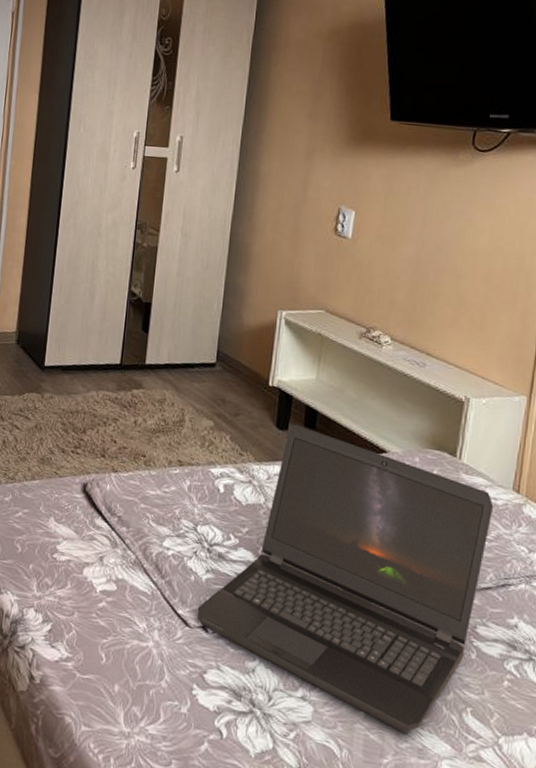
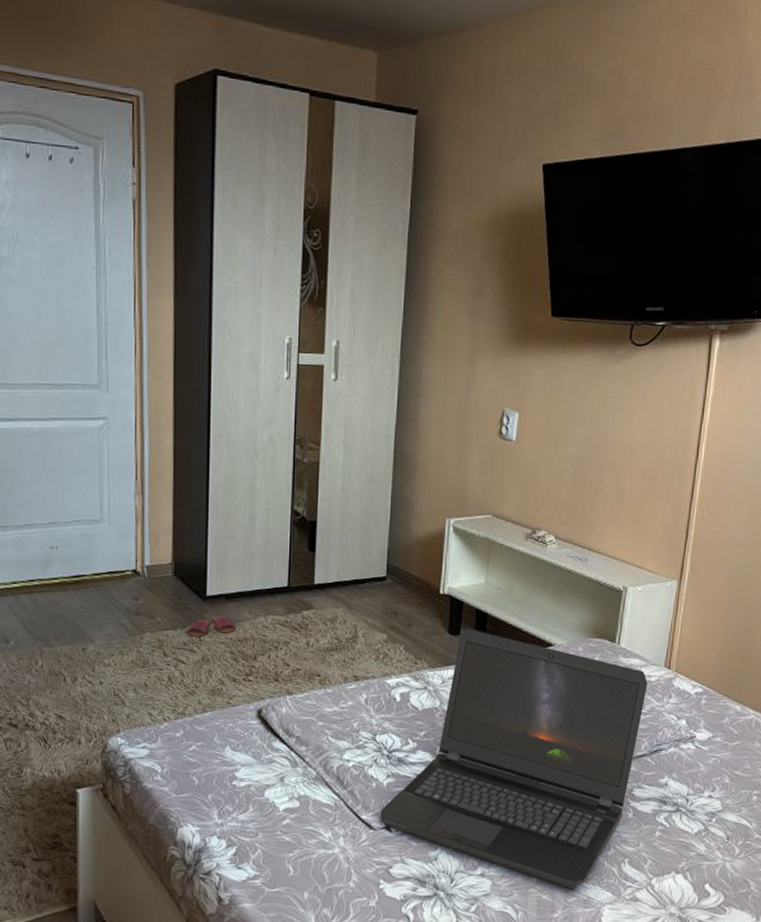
slippers: none [24,385,69,405] -> present [187,615,236,637]

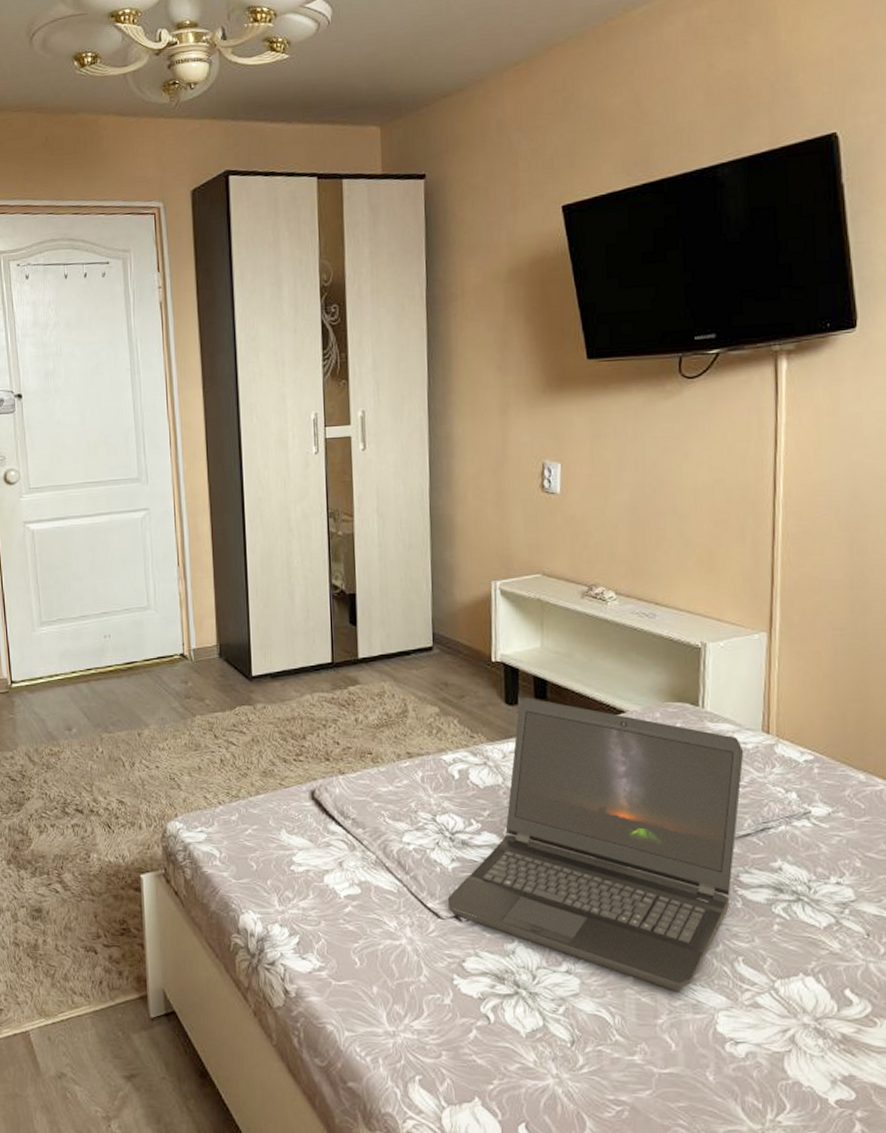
slippers: present [187,615,236,637] -> none [235,695,283,718]

